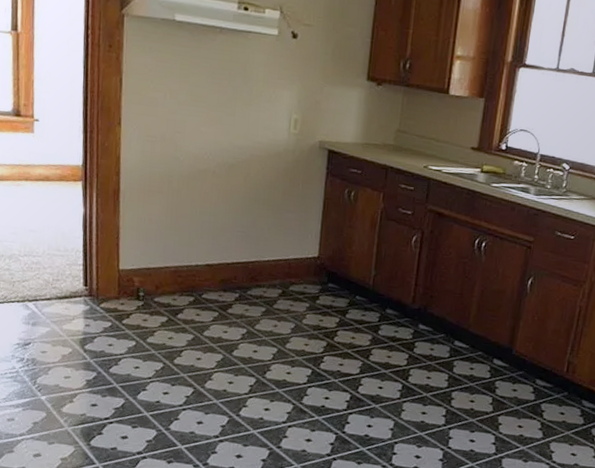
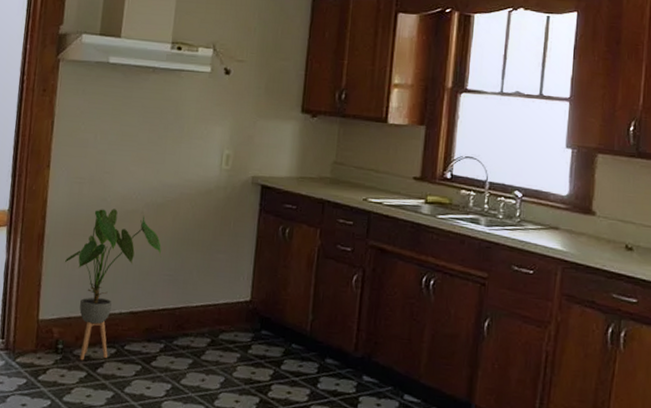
house plant: none [142,167,234,307] -> present [65,209,161,361]

